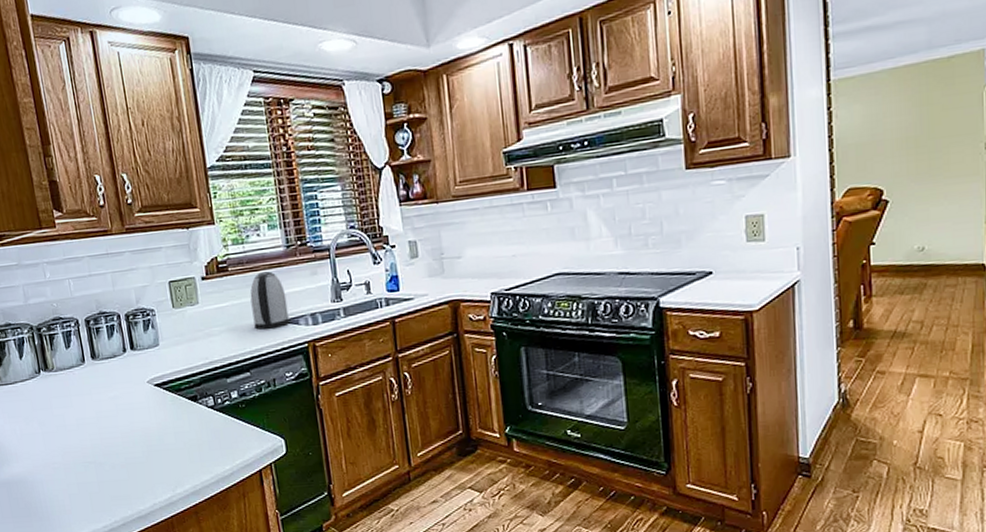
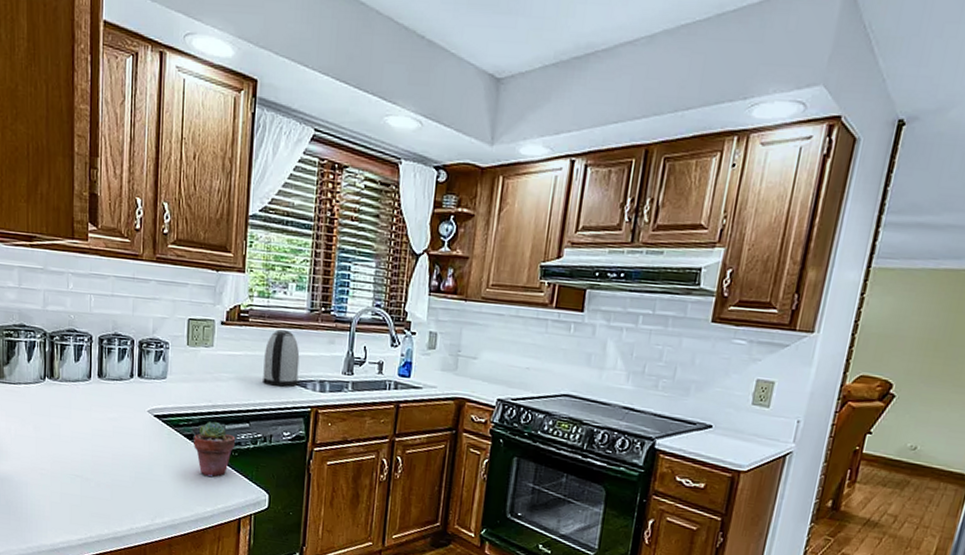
potted succulent: none [198,378,241,435] -> present [194,421,236,478]

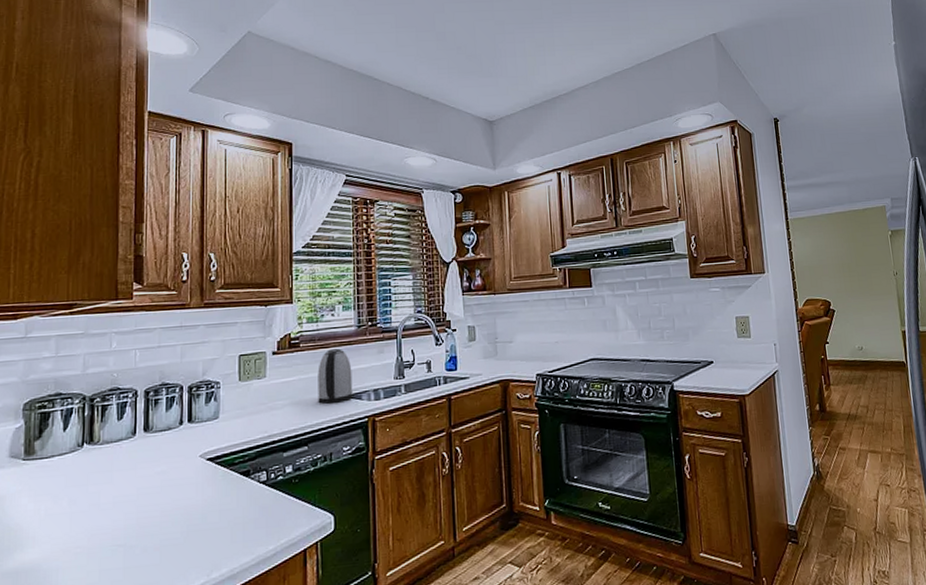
potted succulent: present [194,421,236,478] -> none [251,452,295,512]

